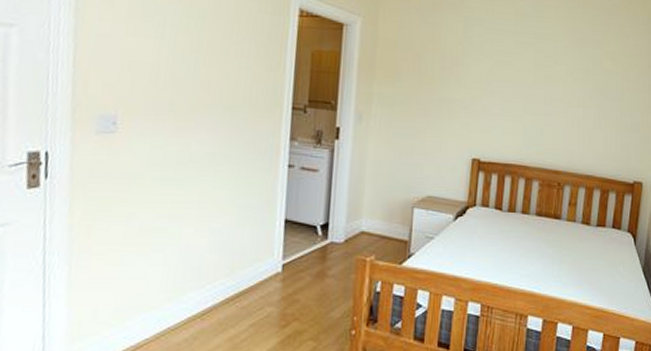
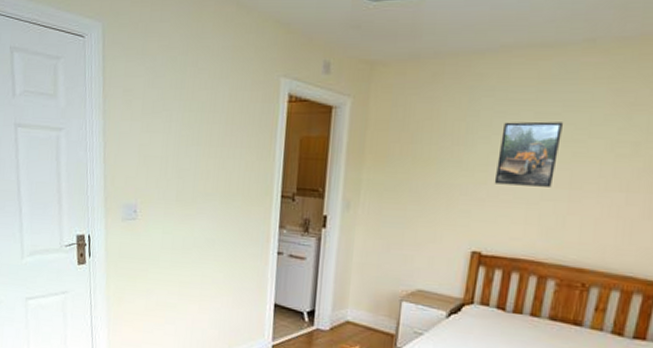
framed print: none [487,48,535,103] -> present [494,121,563,187]

